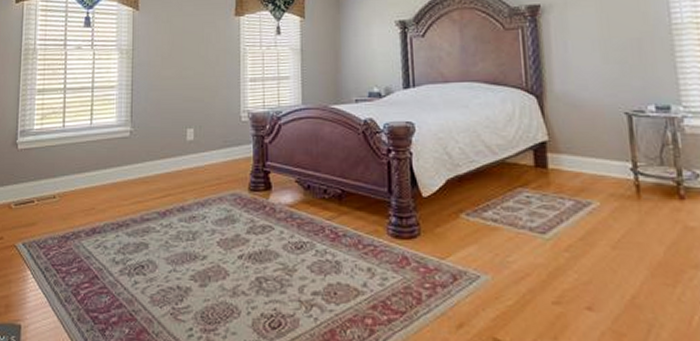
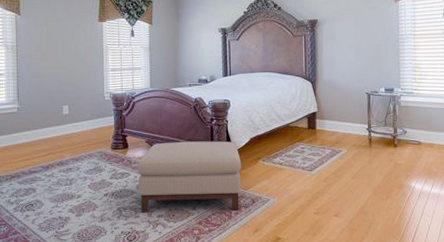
ottoman: none [283,182,435,291] -> present [137,141,241,213]

